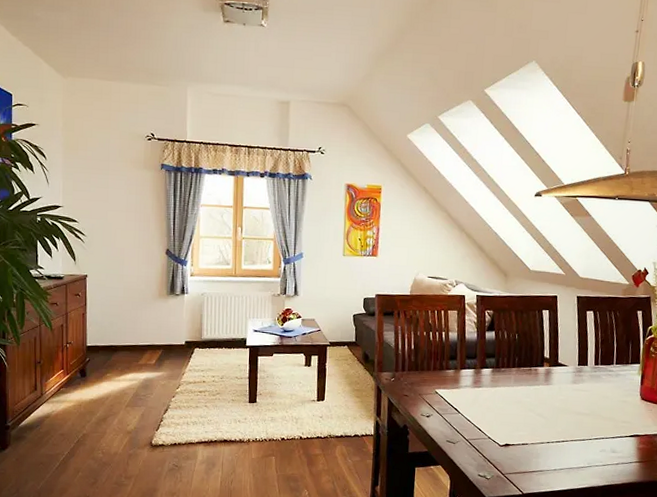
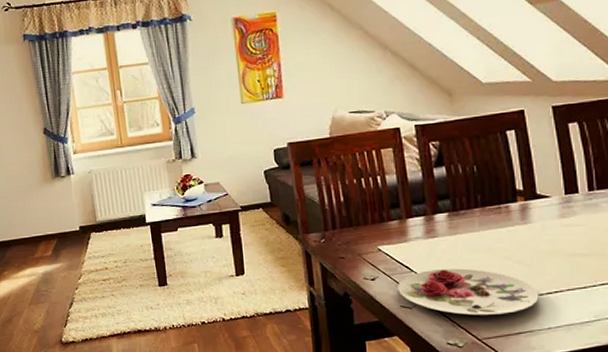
plate: none [446,413,551,455] -> present [398,268,539,316]

